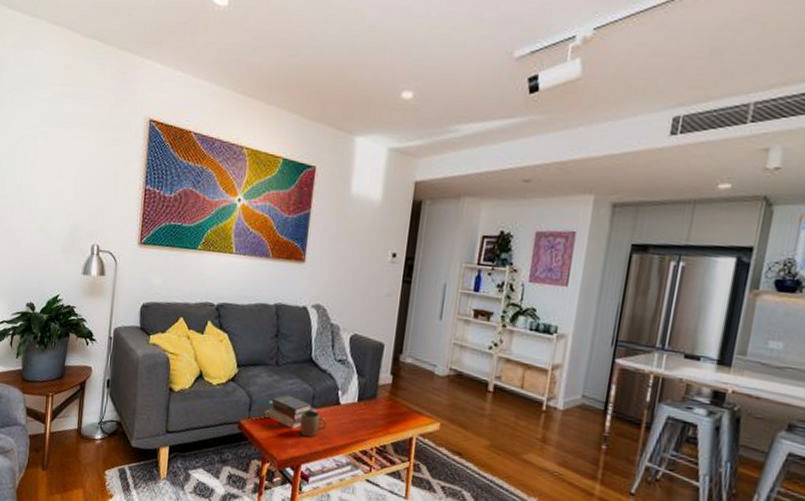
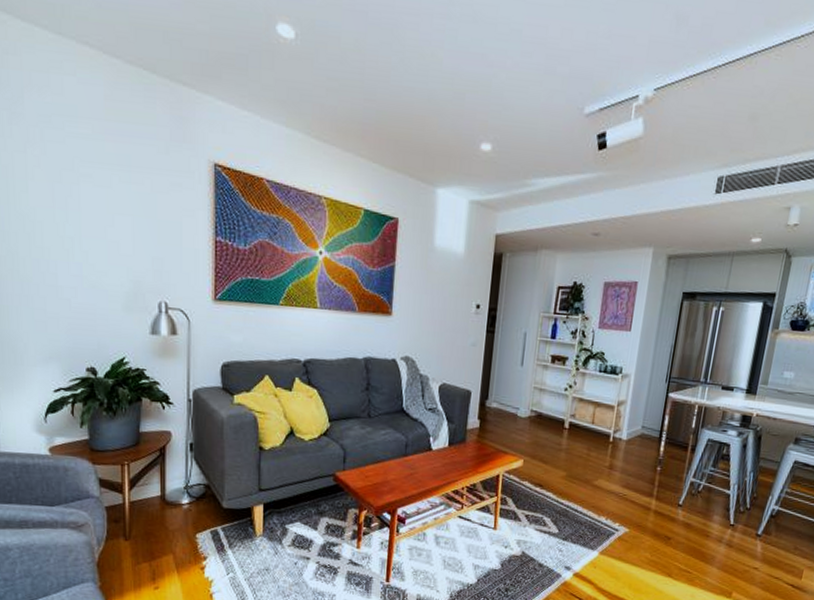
books: present [264,395,317,429] -> none [359,445,410,477]
mug: present [299,409,327,437] -> none [394,457,421,483]

